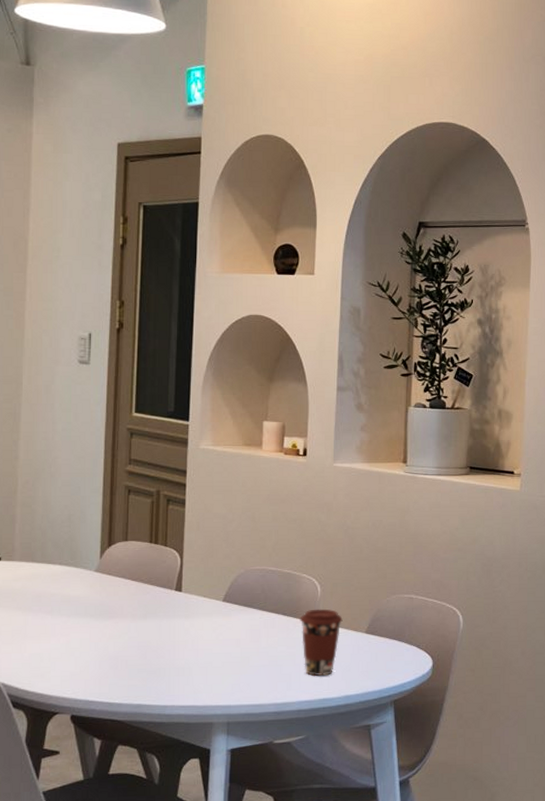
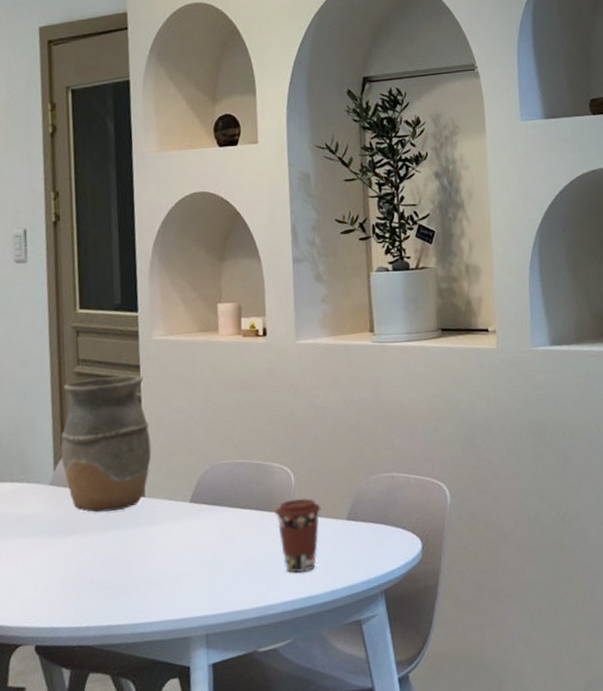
vase: none [108,478,191,601] -> present [61,375,152,513]

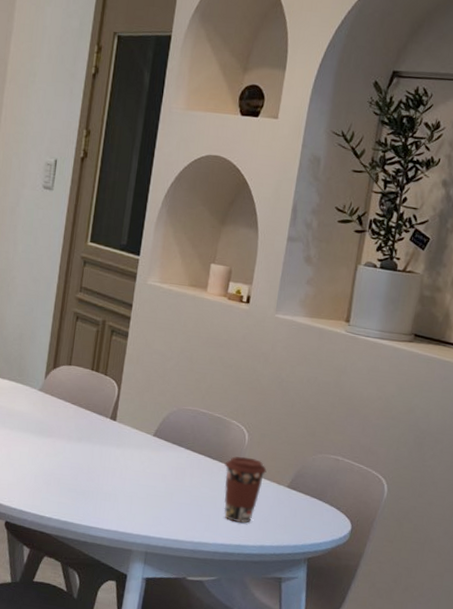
vase: present [61,375,152,513] -> none [52,305,134,427]

